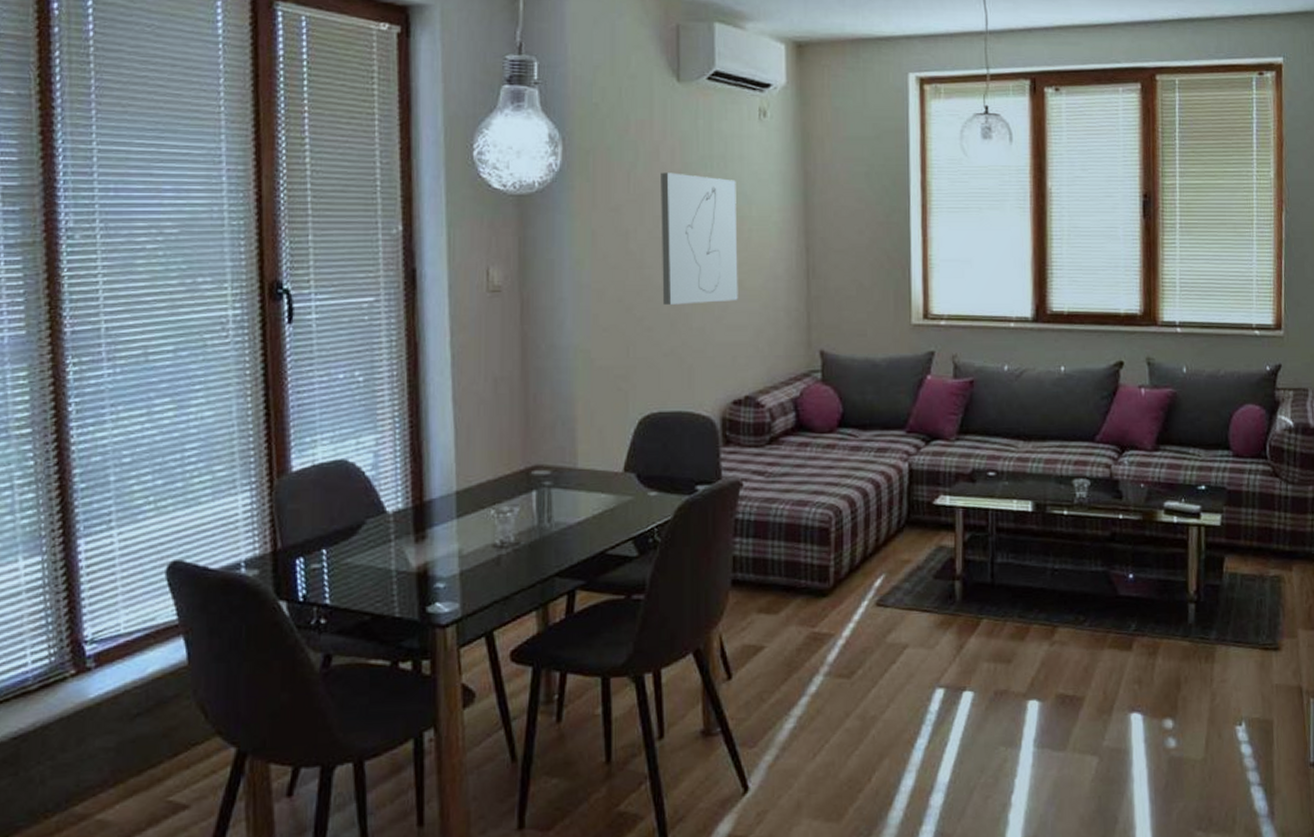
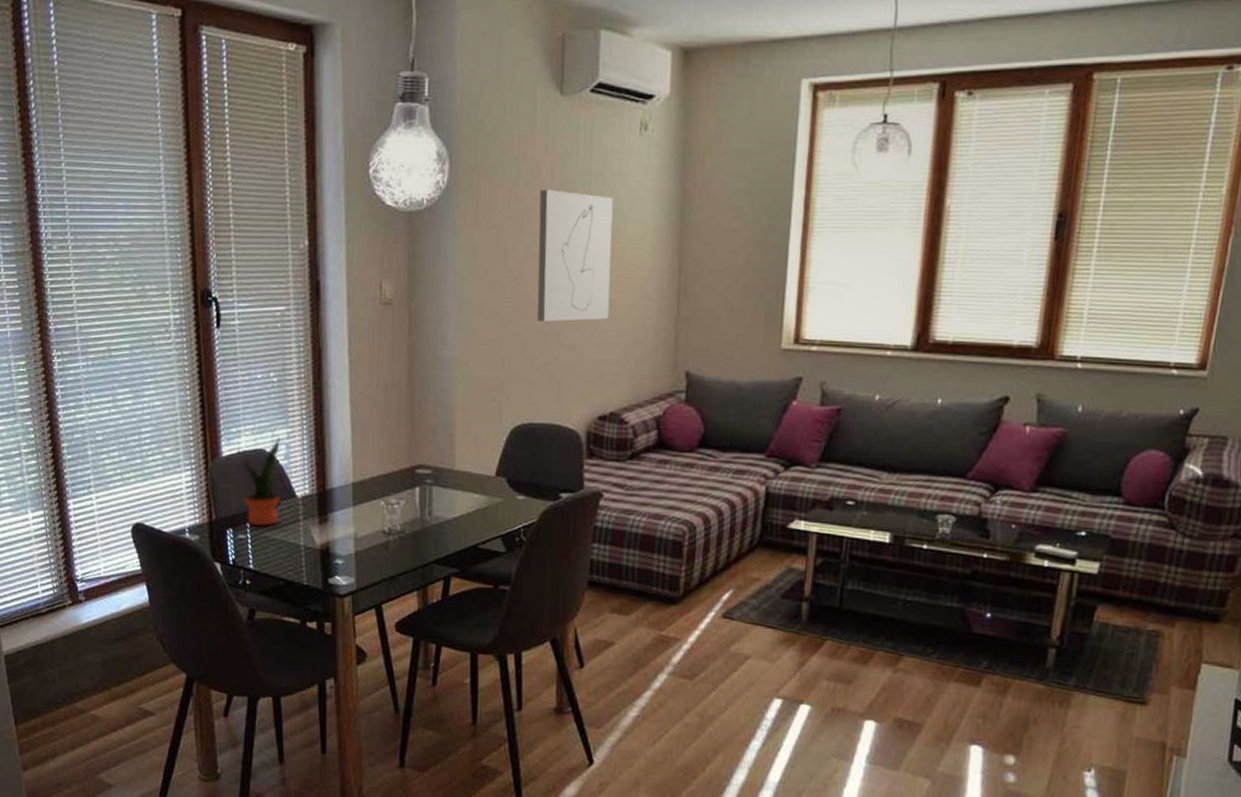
potted plant: none [318,445,367,552] -> present [243,438,280,527]

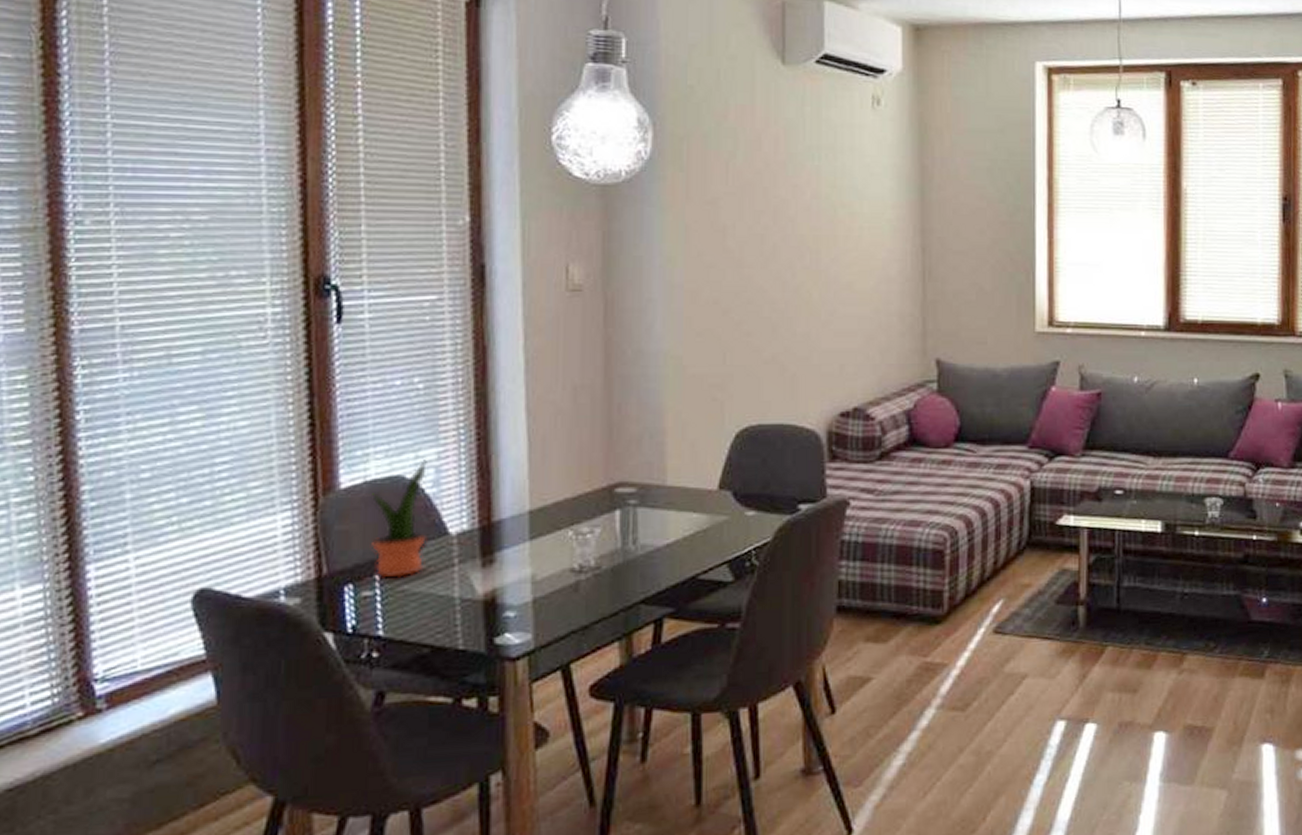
wall art: present [537,189,613,322] -> none [762,163,847,308]

